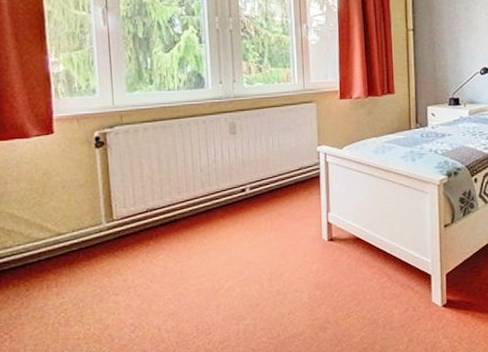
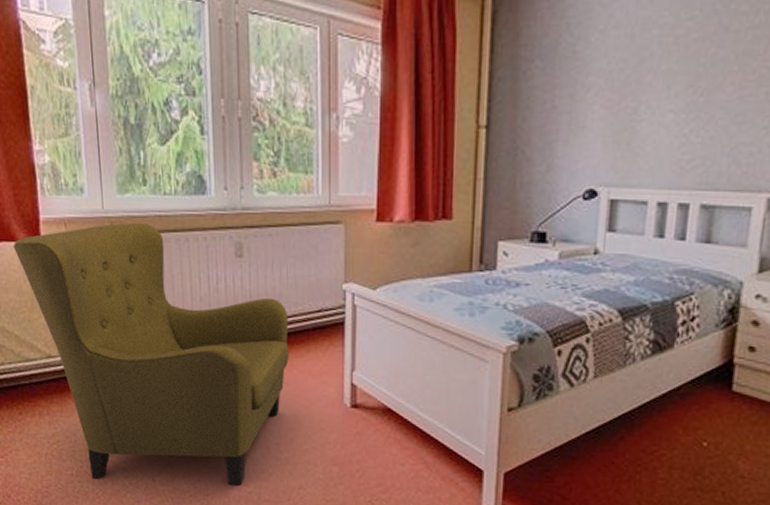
armchair: none [25,113,277,338] -> present [13,222,289,486]

